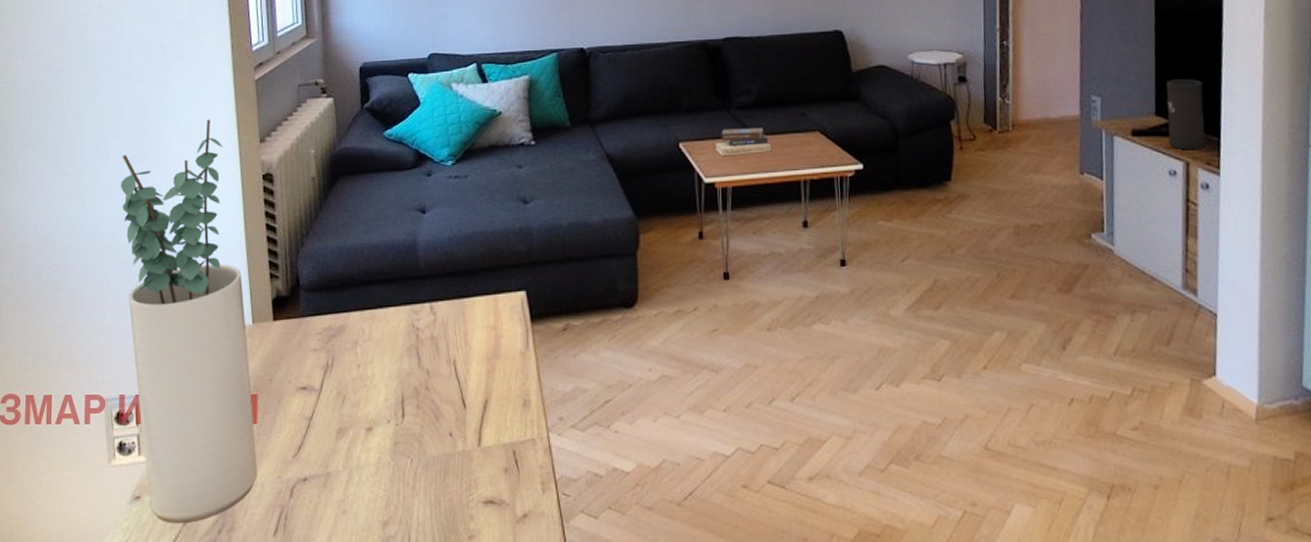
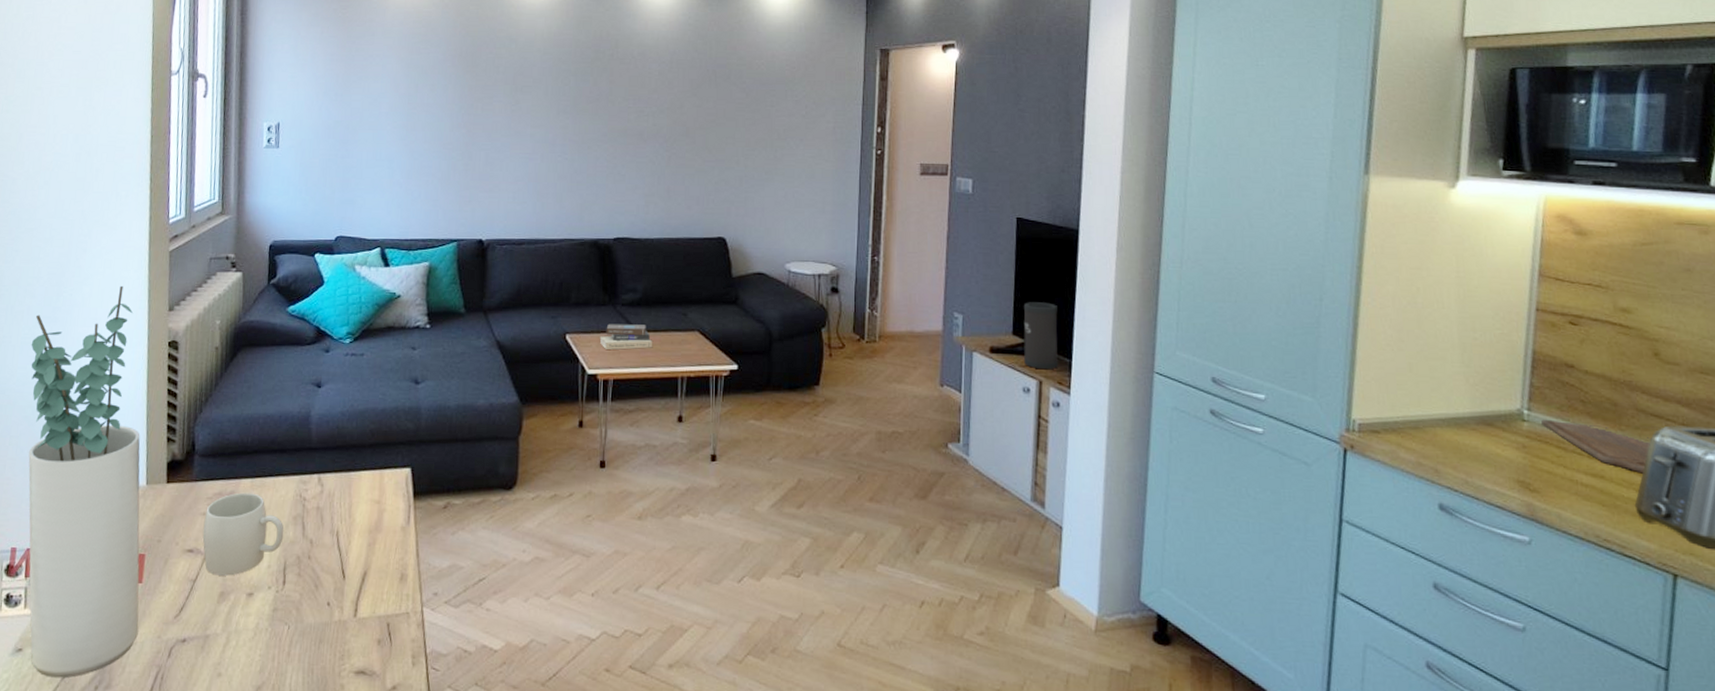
mug: none [315,326,399,412] -> present [202,492,284,576]

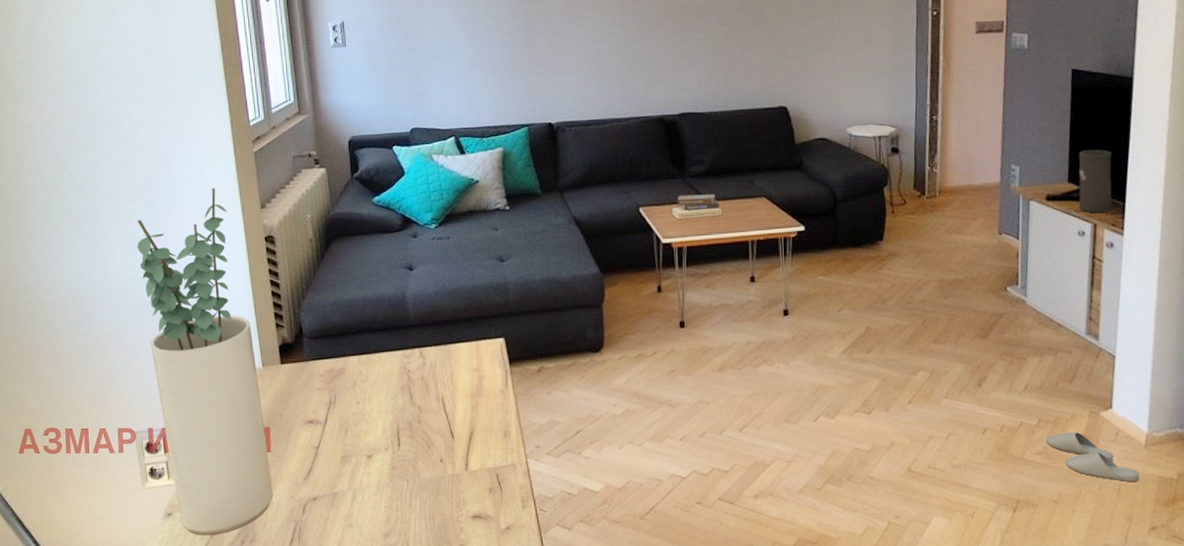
mug: present [202,492,284,576] -> none [319,368,394,442]
slippers: none [988,611,1090,674] -> present [1046,432,1140,483]

